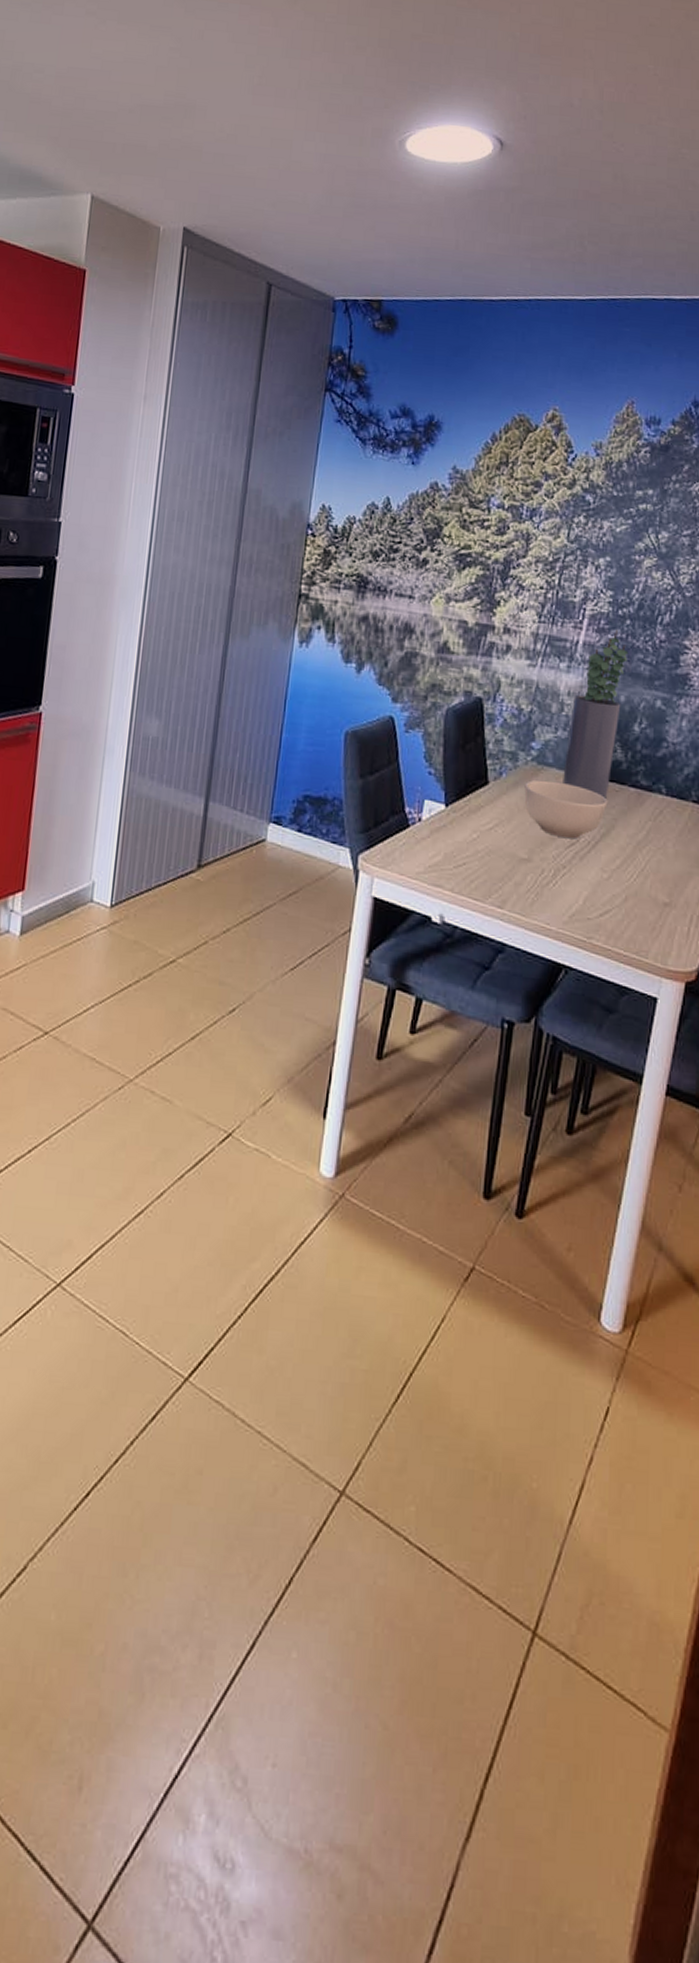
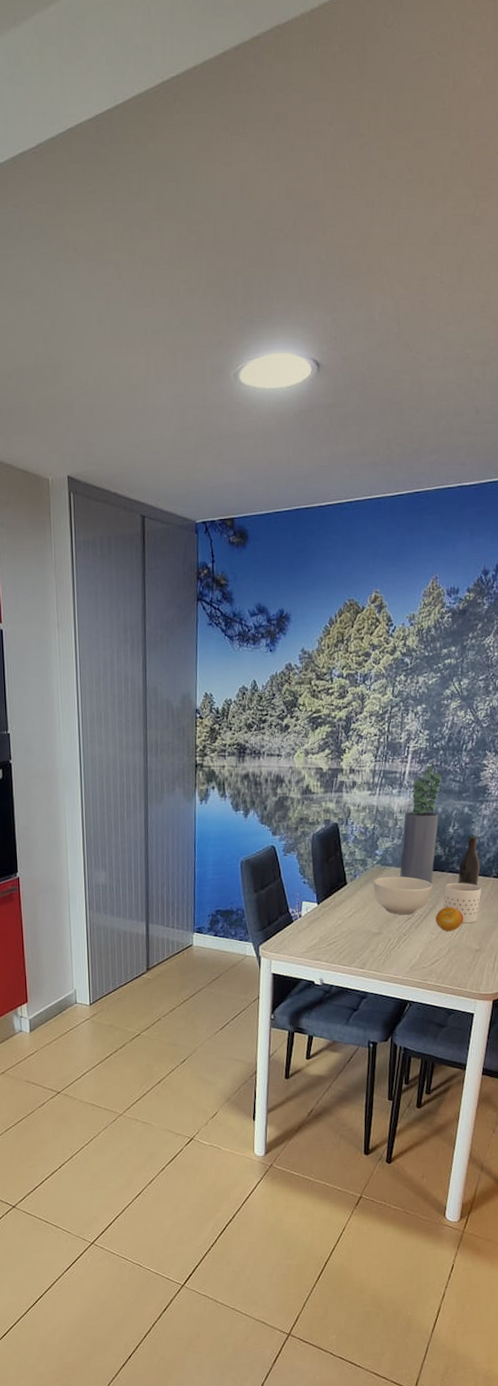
fruit: none [609,835,649,872] -> present [436,906,464,932]
mug: none [620,801,676,864] -> present [443,882,482,924]
bottle: none [643,737,675,811] -> present [458,834,480,886]

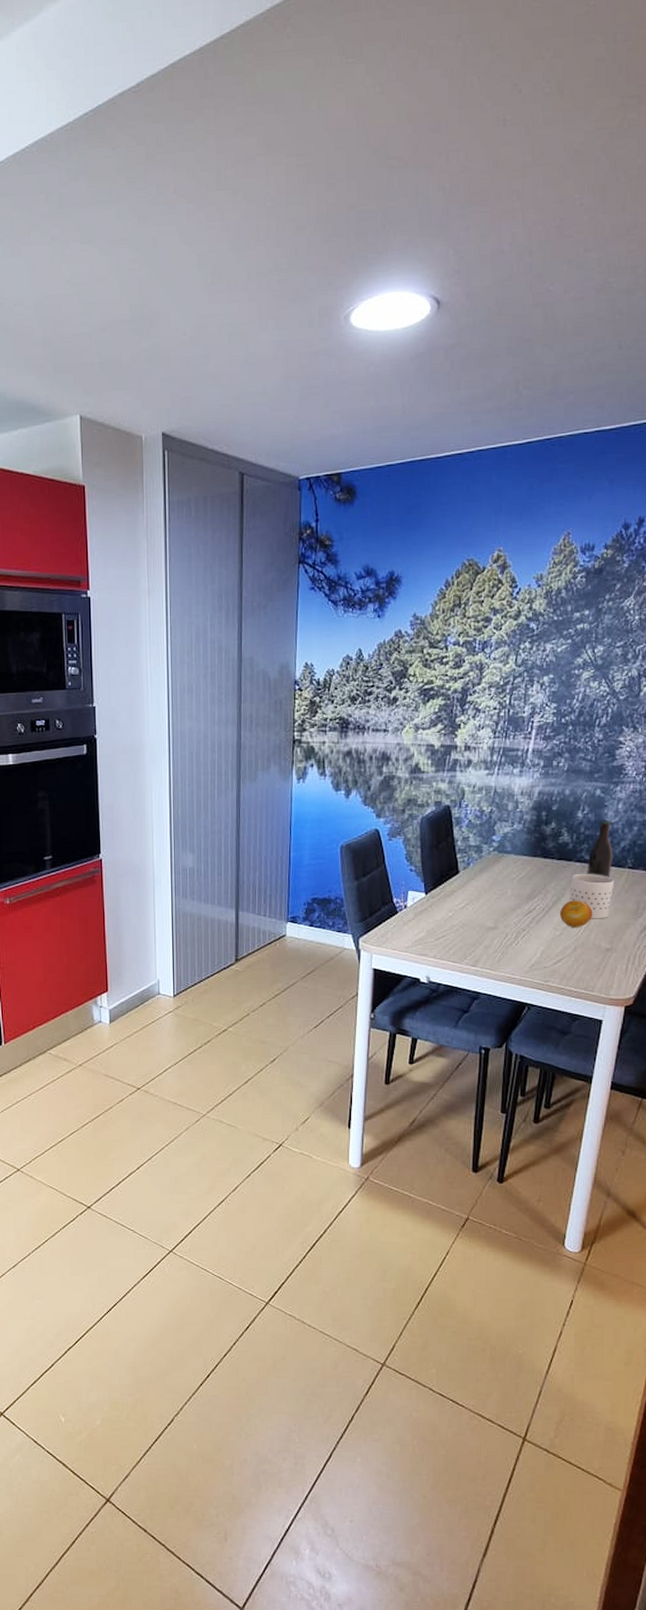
bowl: present [373,876,433,915] -> none [489,865,558,908]
vase: present [400,759,443,884] -> none [520,735,572,875]

